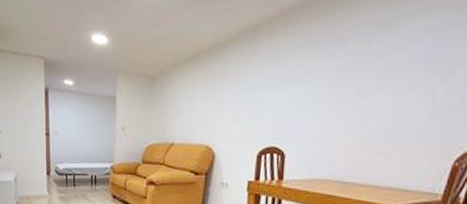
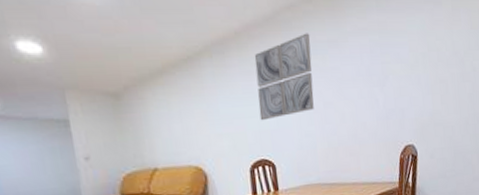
wall art: none [278,14,357,108] -> present [254,33,314,121]

